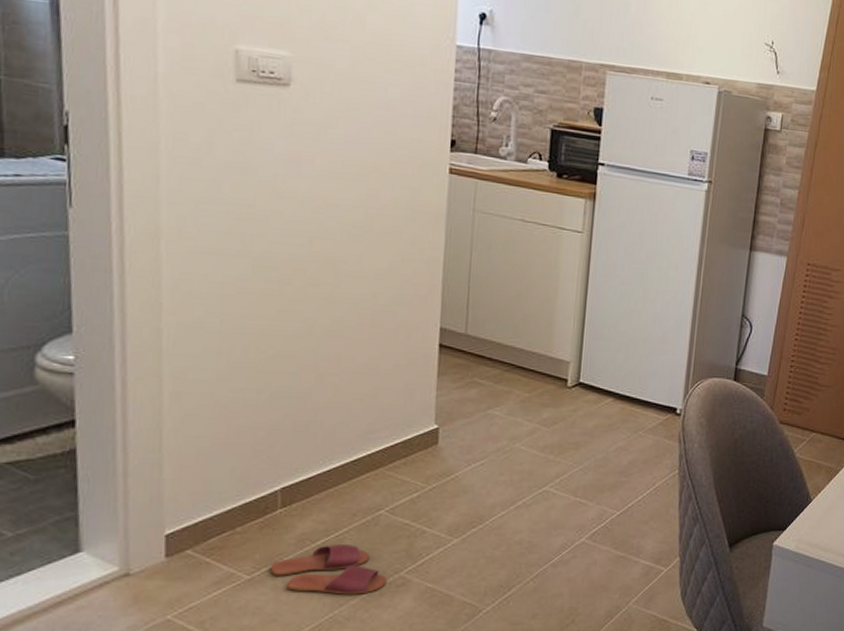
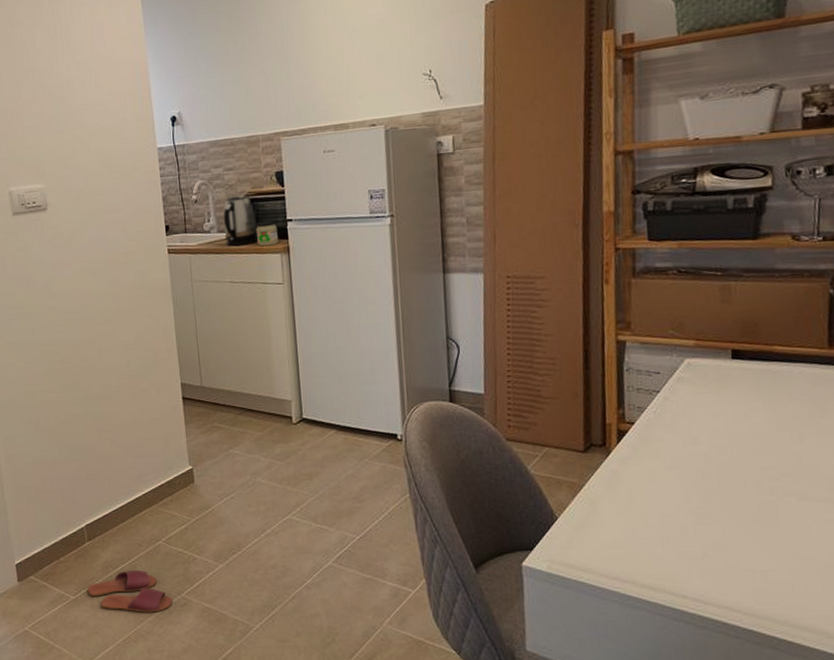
kettle: none [523,122,564,182] -> present [223,194,259,247]
jar: none [560,158,586,189] -> present [255,220,279,247]

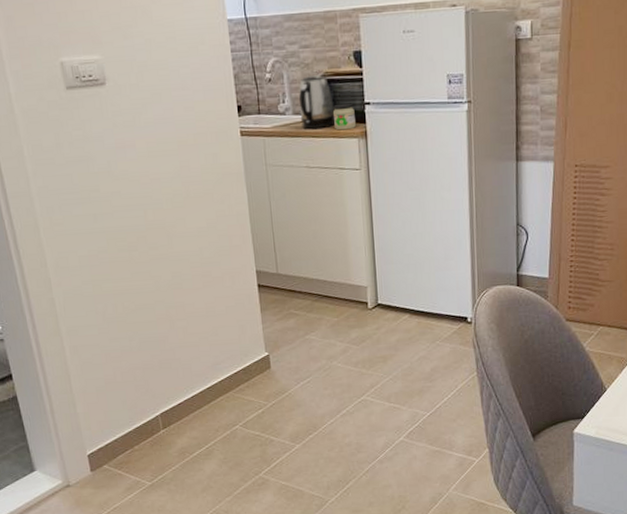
slippers: present [87,570,173,612] -> none [164,454,251,494]

